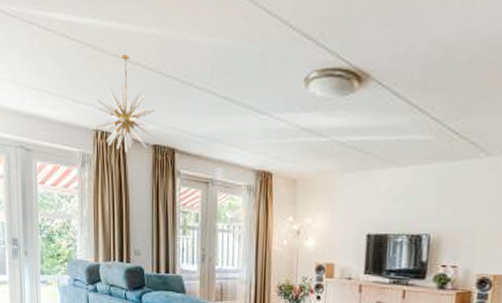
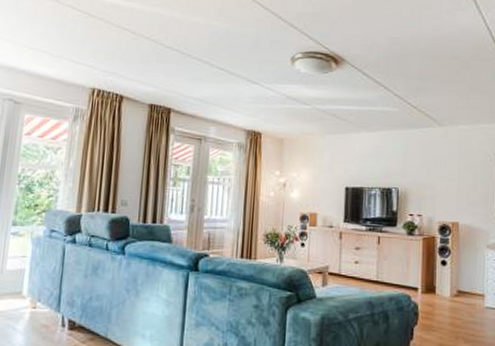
chandelier: present [95,54,157,153] -> none [92,27,156,110]

